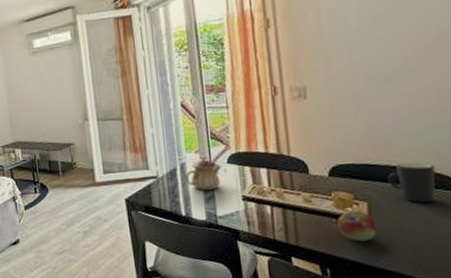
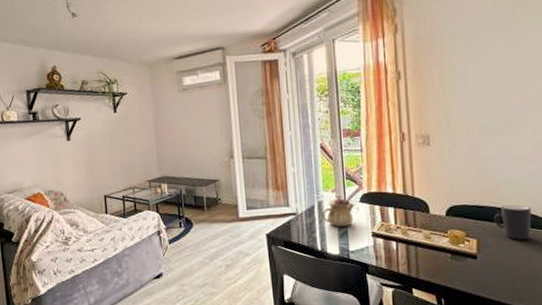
fruit: present [336,210,378,242] -> none [451,247,485,274]

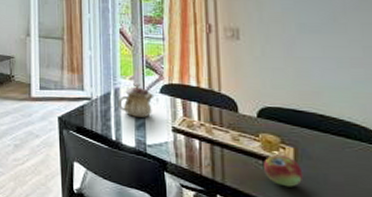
fruit: none [451,247,485,274] -> present [263,154,304,187]
mug: present [493,205,532,240] -> none [314,113,361,154]

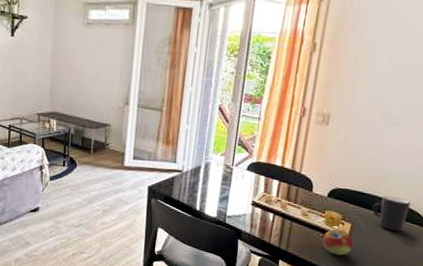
teapot: present [119,82,155,117] -> none [207,158,241,191]
mug: none [314,113,361,154] -> present [371,196,411,231]

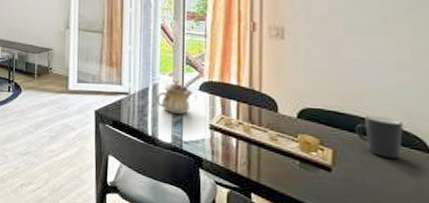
teapot: none [207,158,241,191] -> present [156,79,194,114]
fruit: present [322,229,354,256] -> none [299,156,341,189]

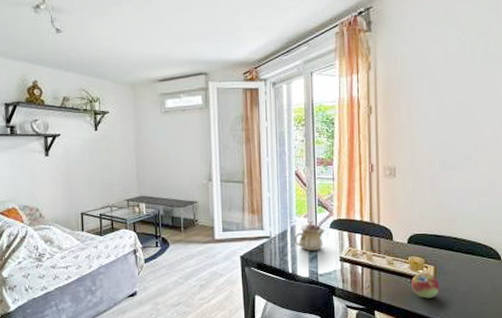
fruit: none [299,156,341,189] -> present [410,273,440,298]
mug: present [355,116,403,159] -> none [449,235,483,268]

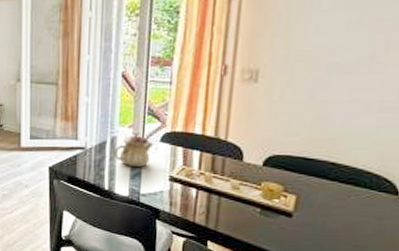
fruit: present [410,273,440,298] -> none [259,202,302,234]

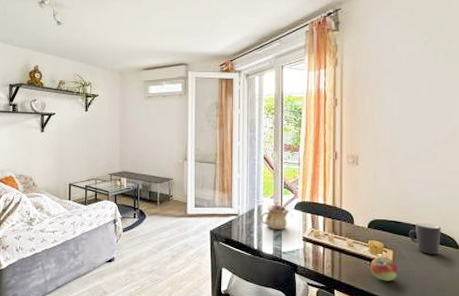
fruit: none [259,202,302,234] -> present [369,256,399,281]
mug: none [322,161,375,202] -> present [408,223,441,254]

